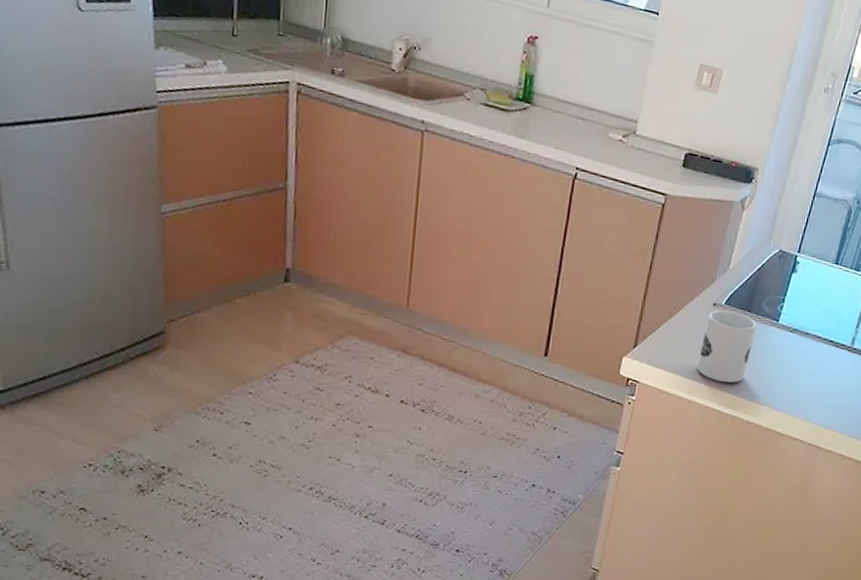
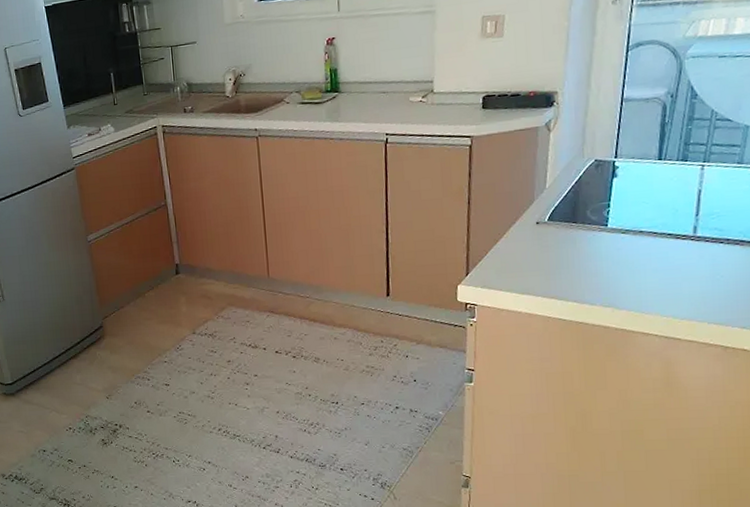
mug: present [696,310,757,383] -> none [530,226,586,292]

